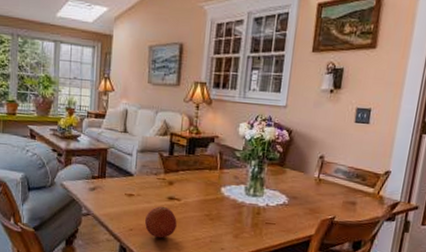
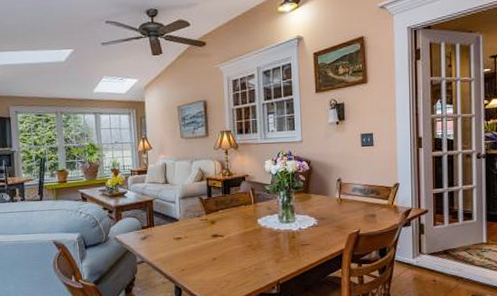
fruit: present [144,206,177,239] -> none [194,244,224,274]

